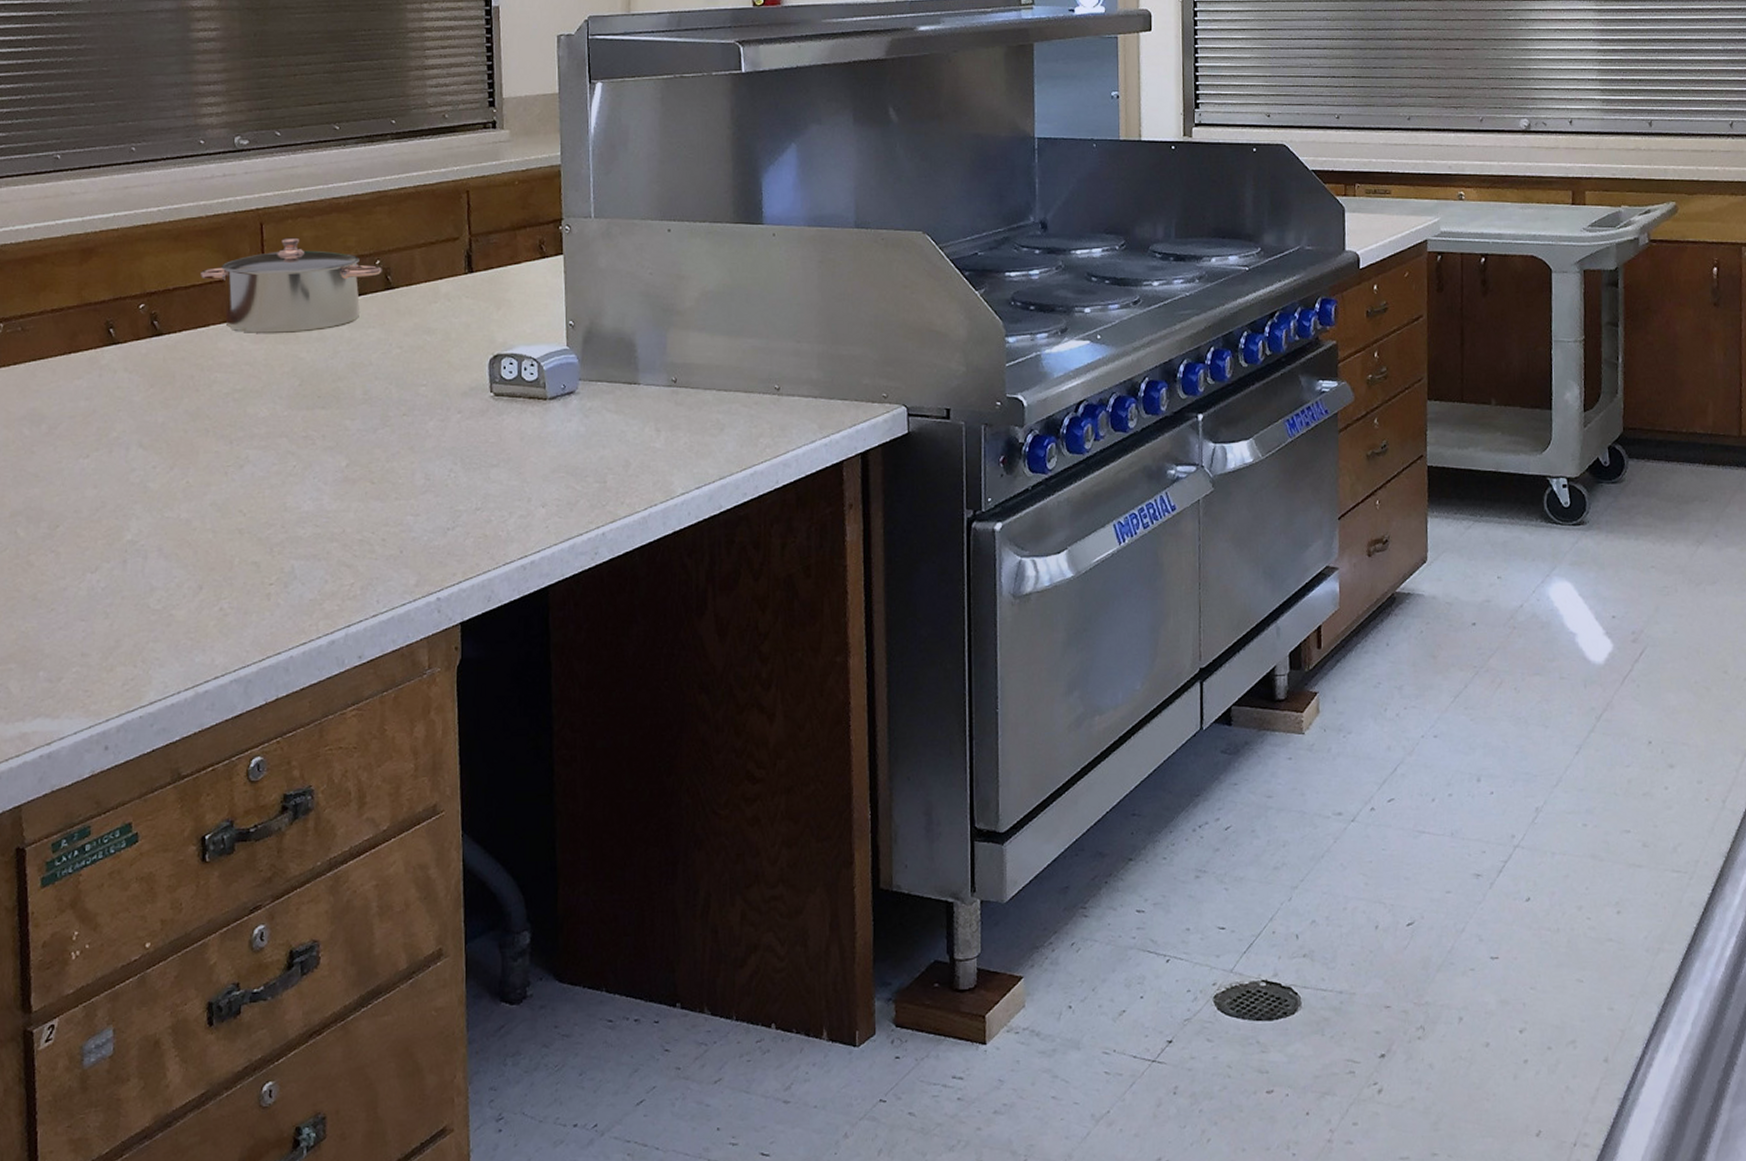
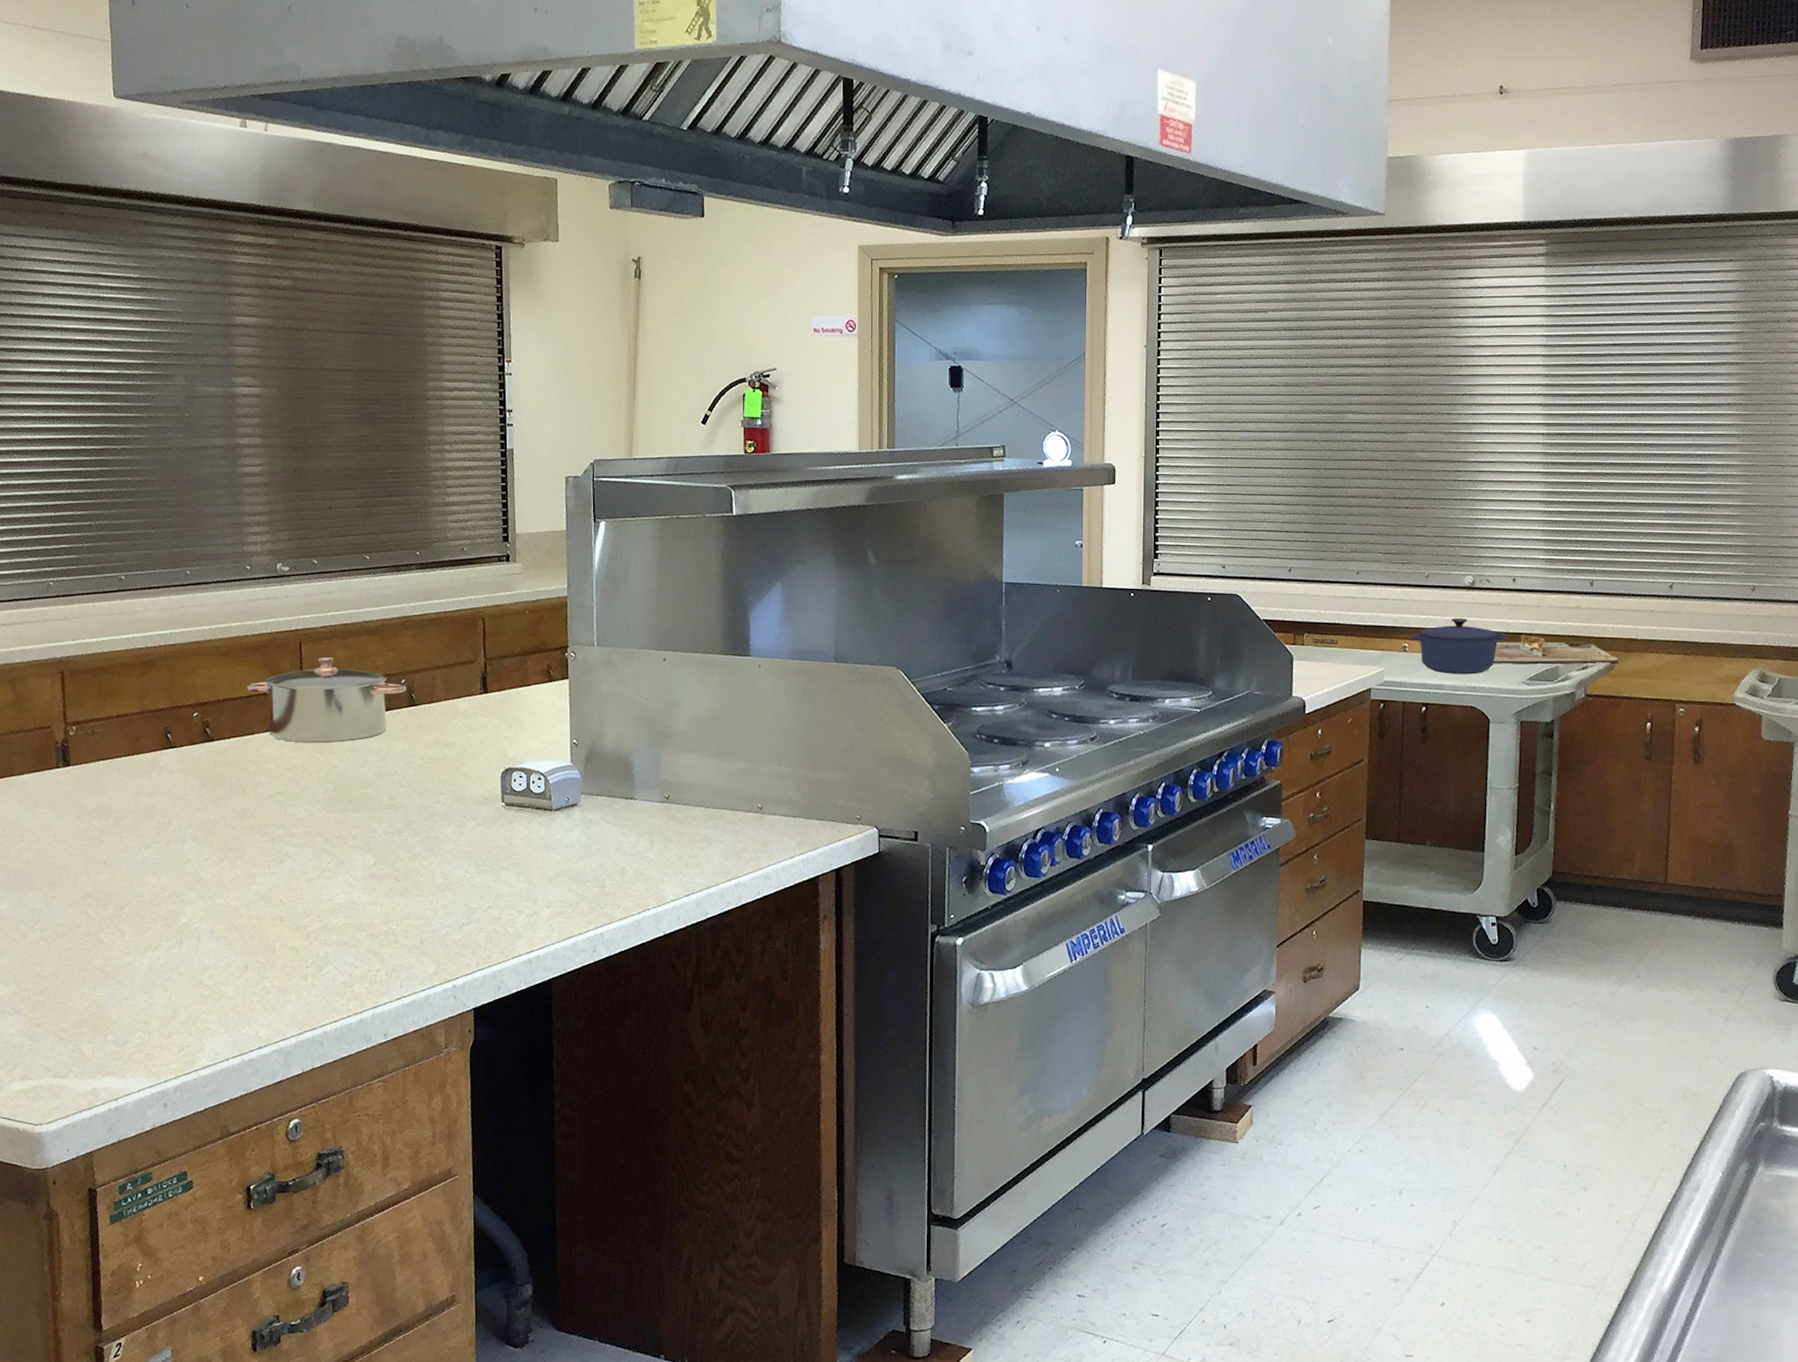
cooking pot: none [1465,163,1565,223] -> present [1410,617,1506,675]
cutting board: none [1552,179,1682,211] -> present [1493,635,1619,664]

